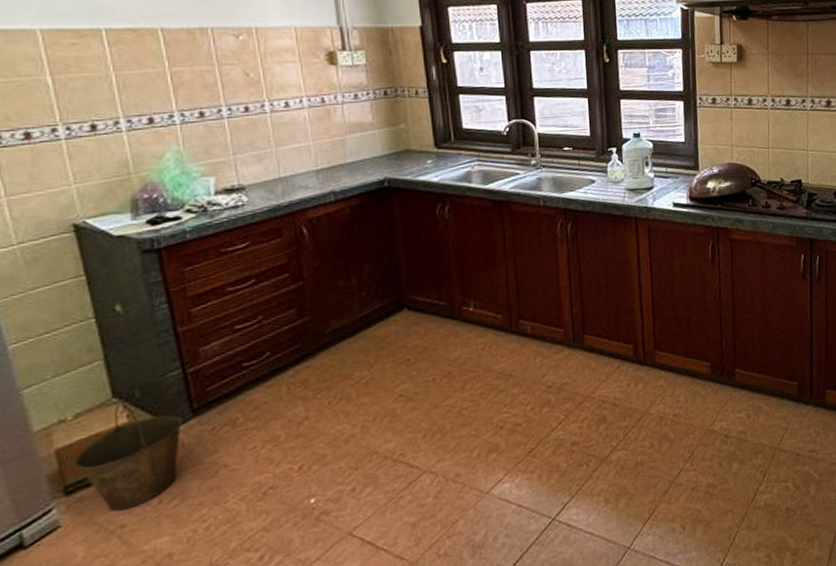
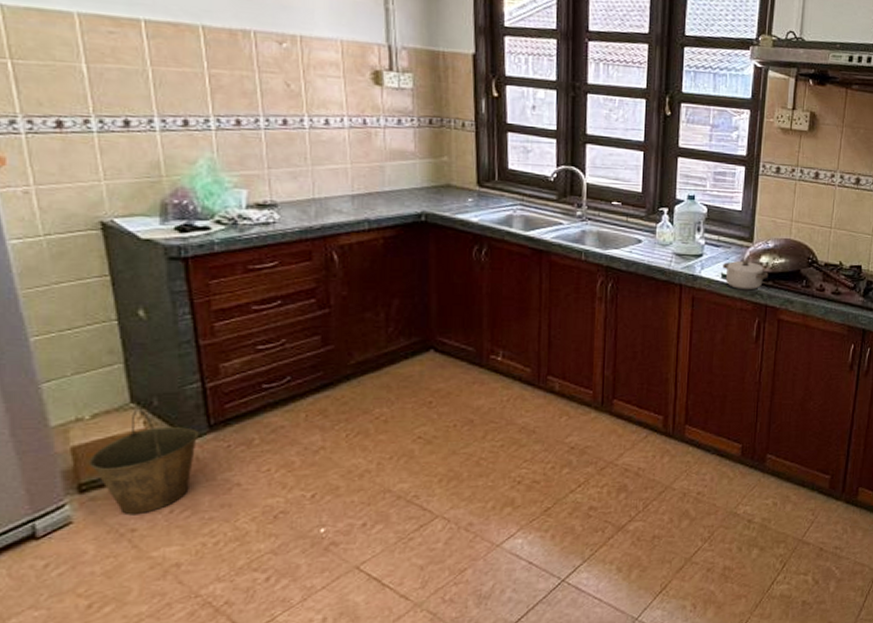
cooking pot: none [672,187,717,216] -> present [722,260,769,290]

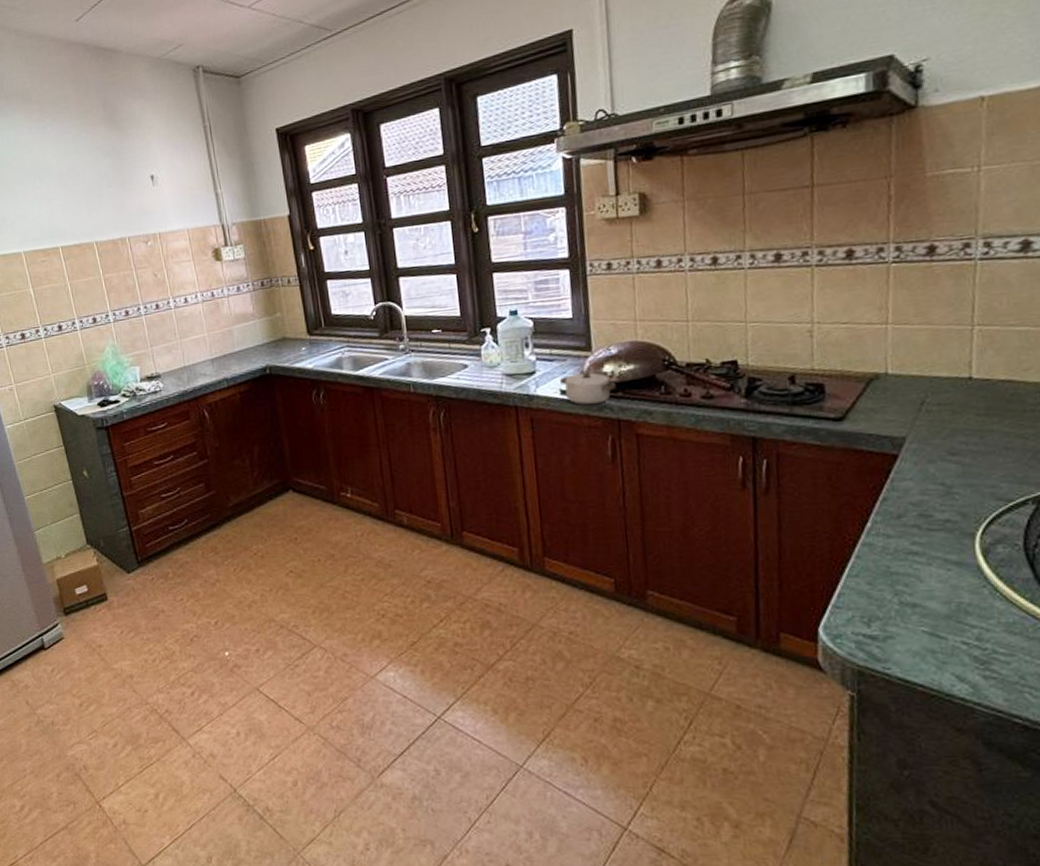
bucket: present [89,408,199,515] -> none [68,548,132,634]

